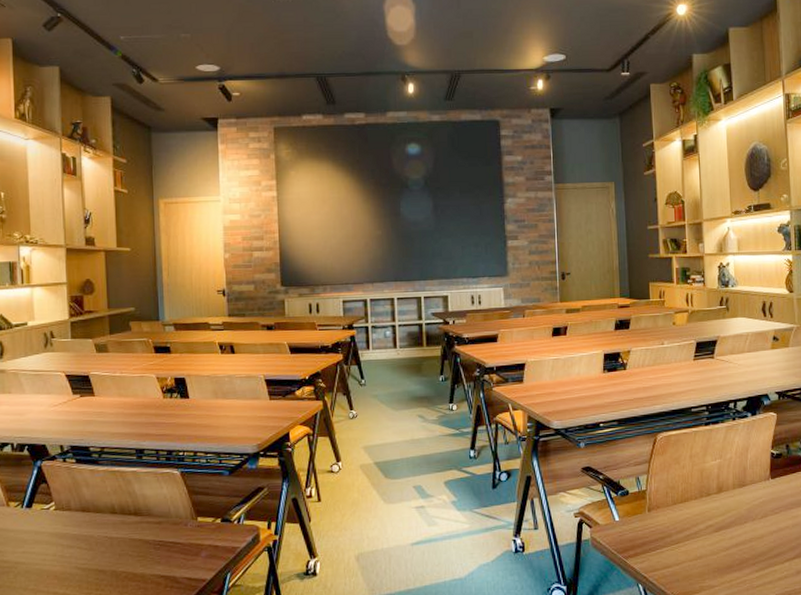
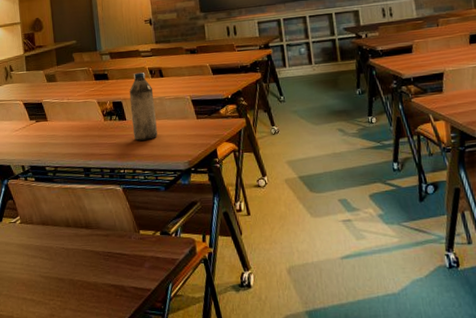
water bottle: none [194,347,224,421] -> present [129,72,158,141]

